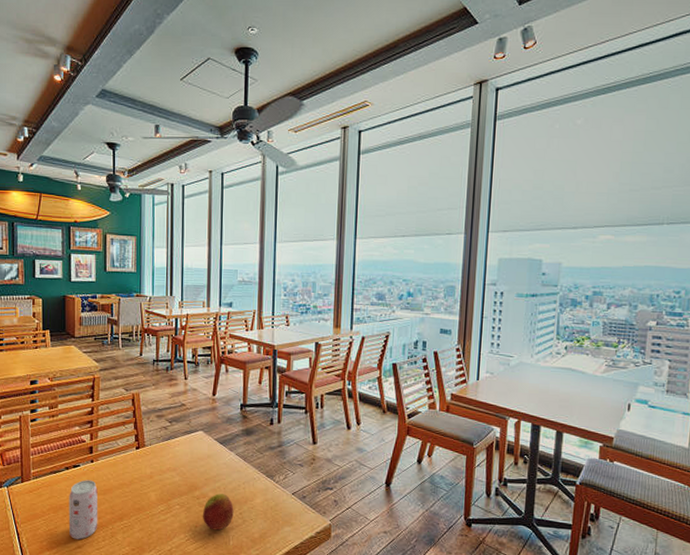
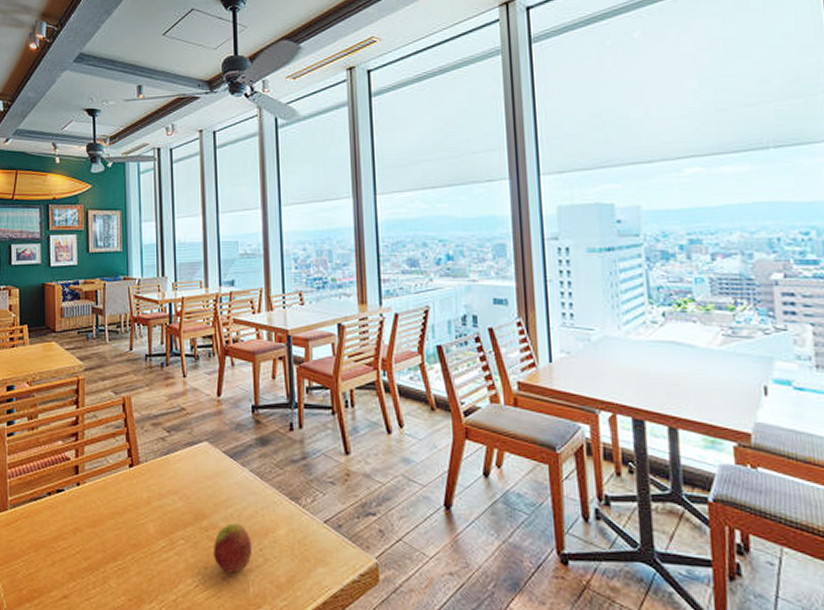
beverage can: present [68,480,98,540] -> none [52,508,87,587]

